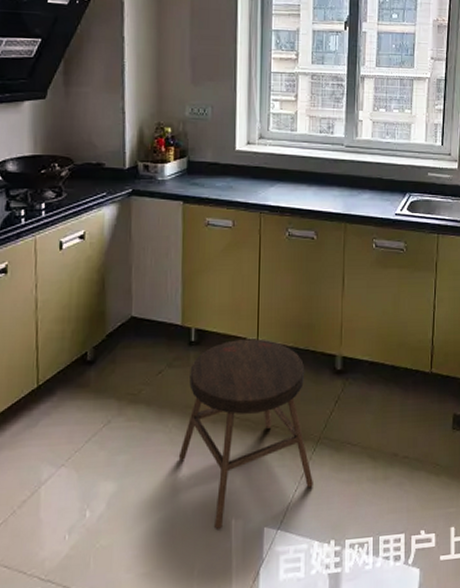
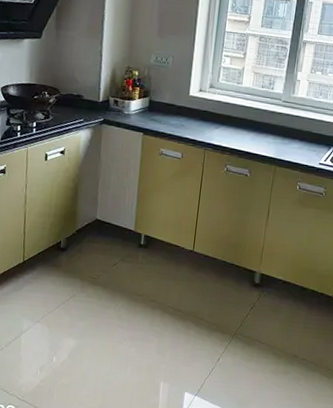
stool: present [178,339,313,529] -> none [124,248,229,387]

